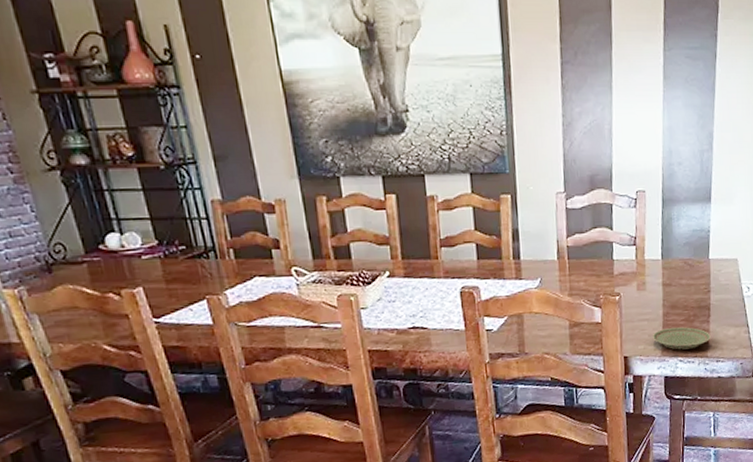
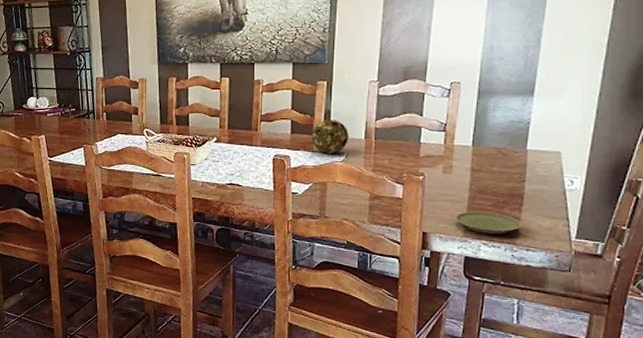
decorative ball: none [500,240,541,280] -> present [311,120,349,154]

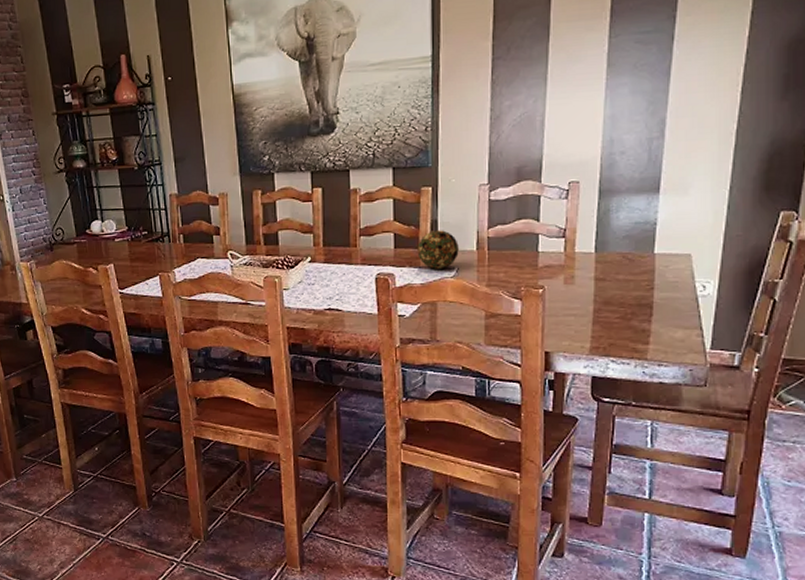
plate: present [454,211,522,234] -> none [579,325,652,349]

